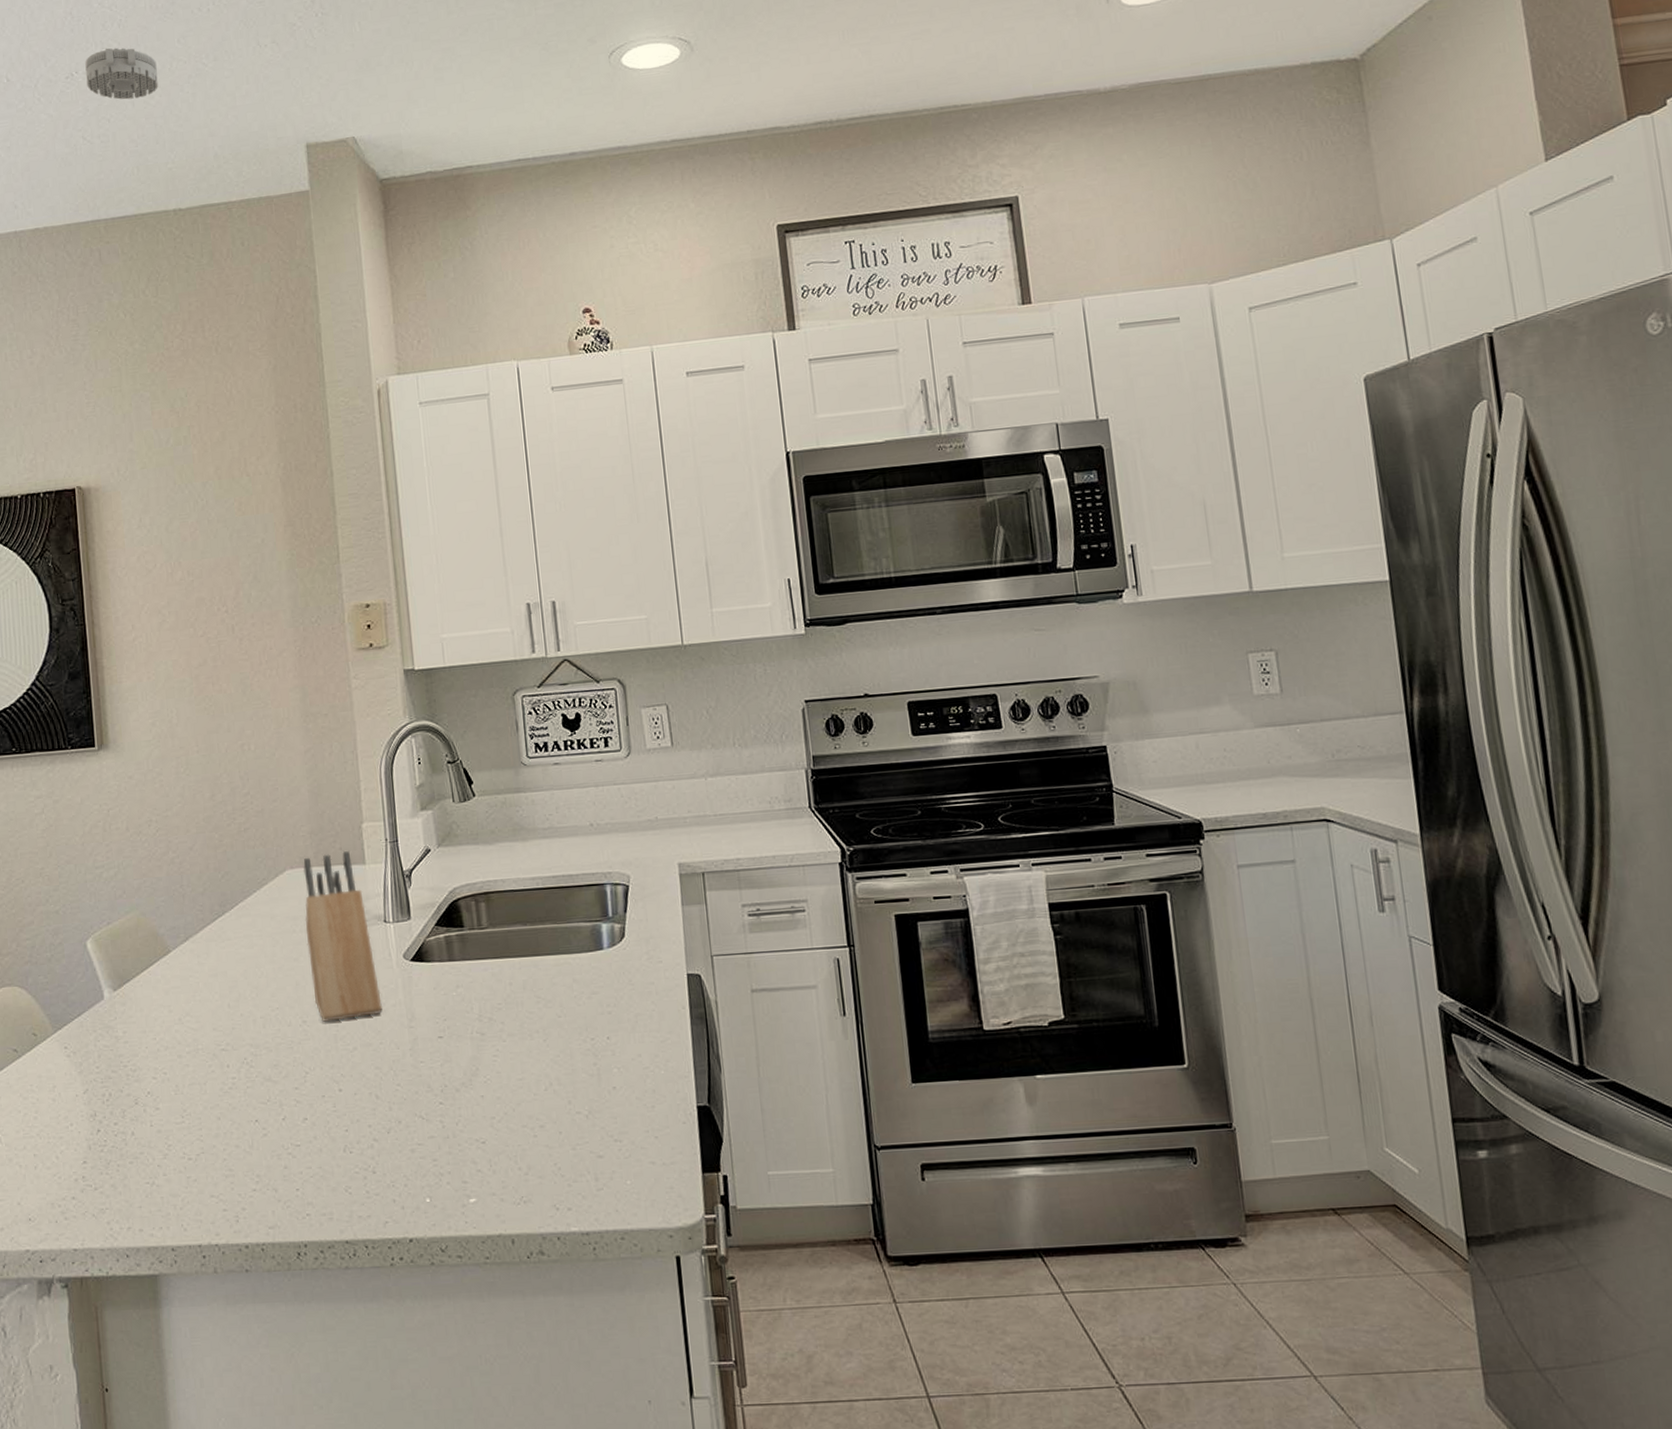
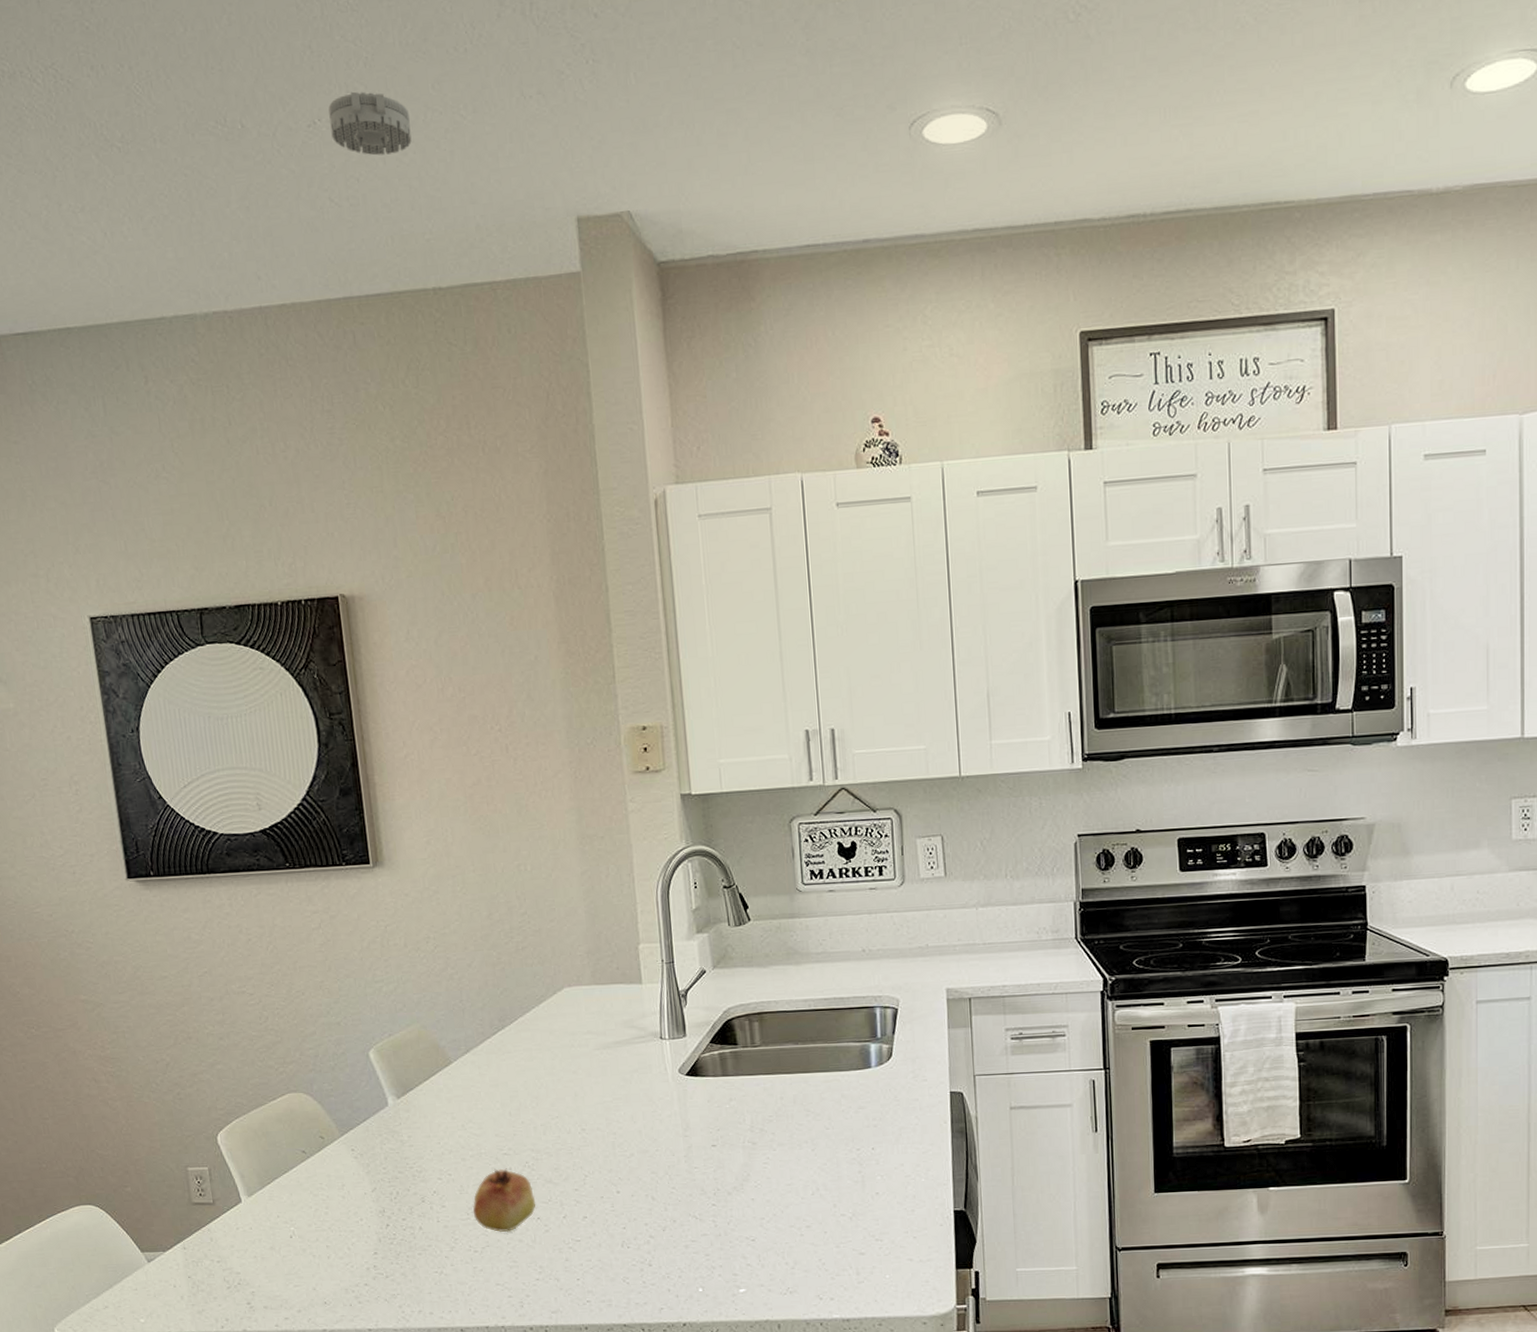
fruit: none [188,1065,254,1137] -> present [473,1168,536,1233]
knife block: present [303,850,382,1022] -> none [581,970,658,1130]

